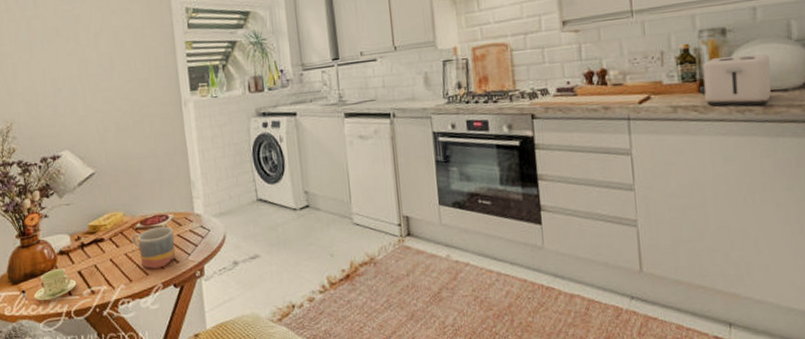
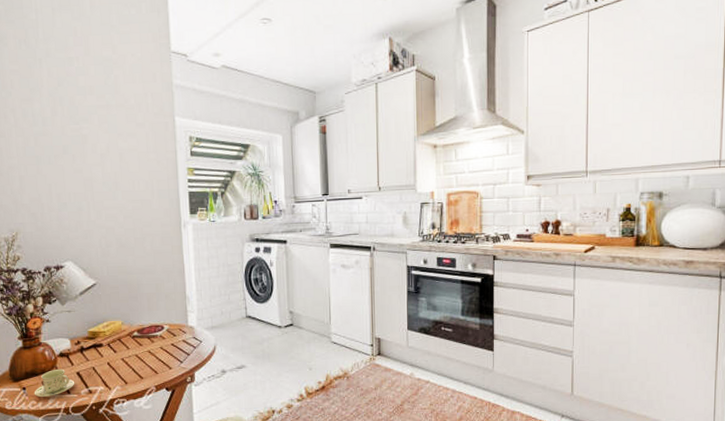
mug: present [131,226,176,269] -> none [128,336,169,373]
toaster: present [700,54,772,106] -> none [636,217,695,261]

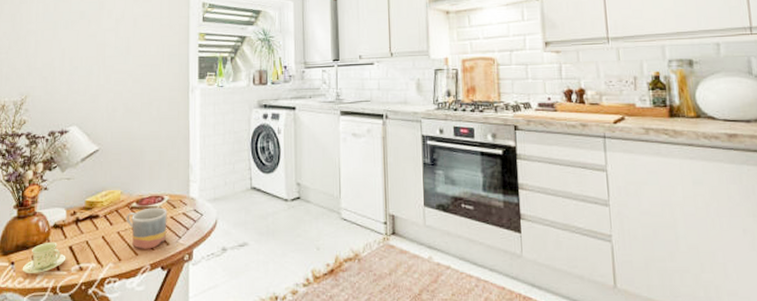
mug: none [128,336,169,373] -> present [126,207,167,249]

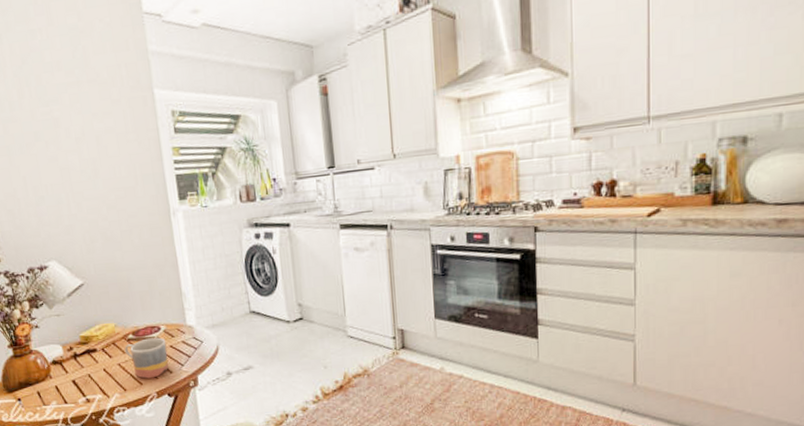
cup and saucer: present [22,242,66,273] -> none [29,377,72,408]

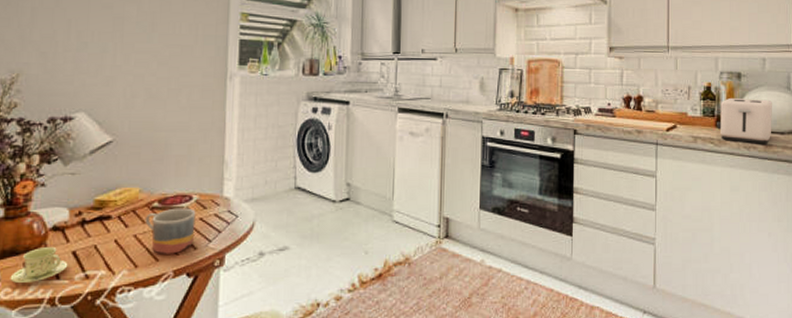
cup and saucer: none [29,377,72,408] -> present [10,246,68,283]
toaster: none [713,164,790,220] -> present [717,97,772,144]

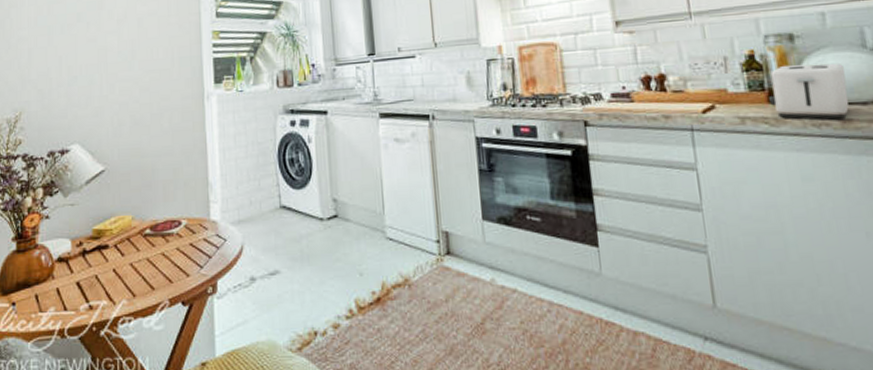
cup and saucer: present [10,246,68,283] -> none [24,277,74,315]
mug: present [145,208,196,254] -> none [139,233,187,283]

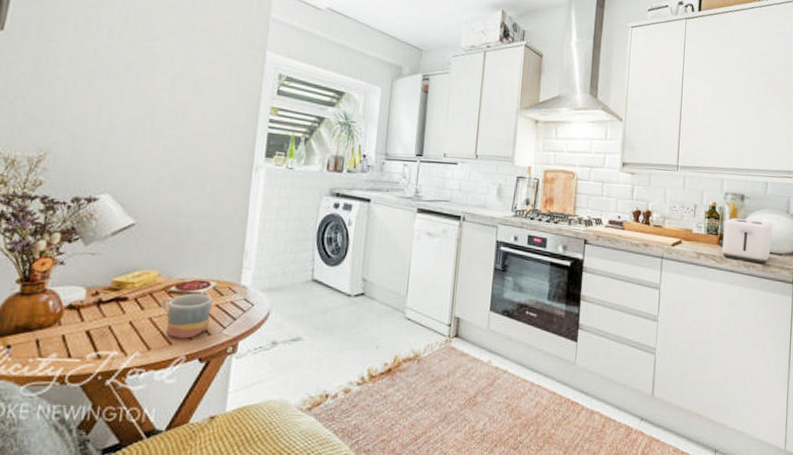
mug: none [139,233,187,283] -> present [161,293,213,339]

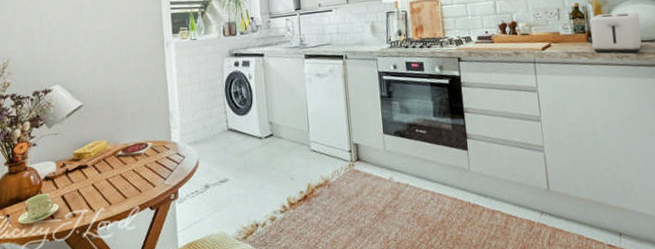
cup and saucer: none [20,324,81,360] -> present [17,193,59,224]
mug: present [161,293,213,339] -> none [113,153,153,193]

